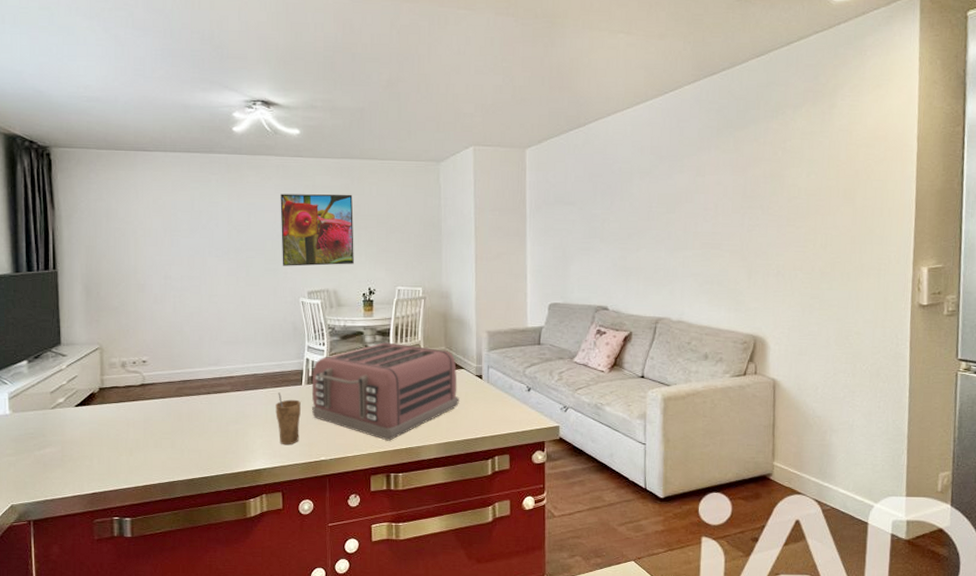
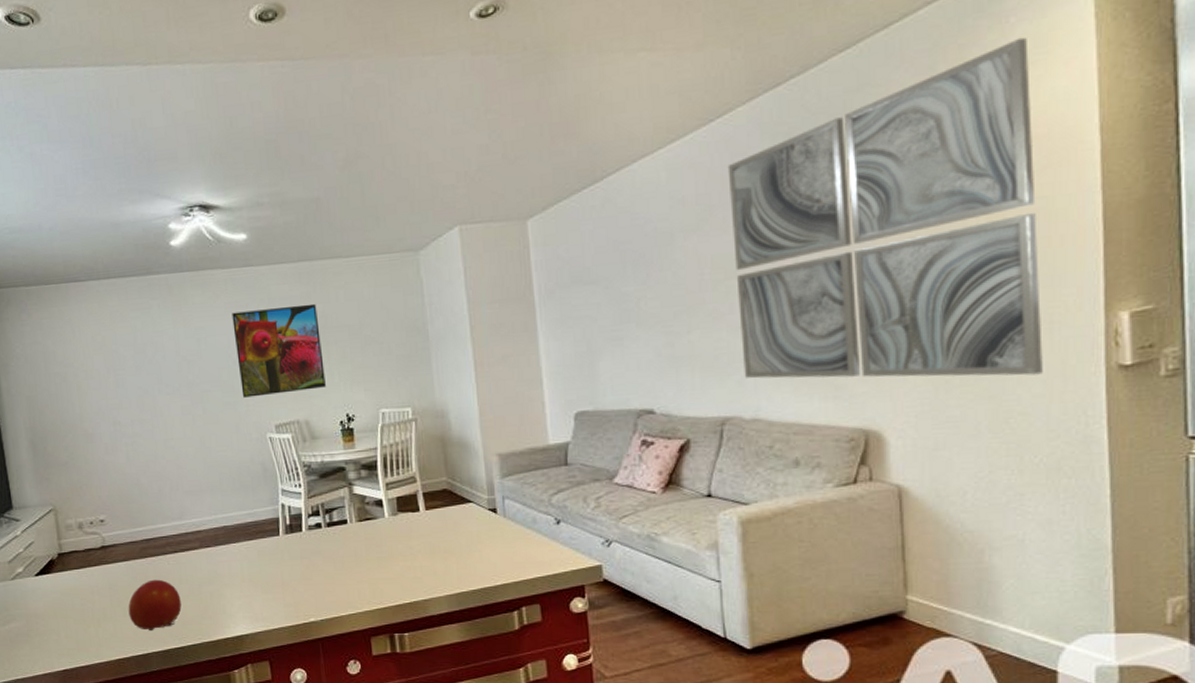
fruit: none [160,416,209,461] -> present [128,579,182,630]
cup: present [275,392,301,445] -> none [251,545,283,607]
toaster: present [311,342,459,441] -> none [290,477,471,595]
wall art: none [674,66,877,306] -> present [727,37,1043,379]

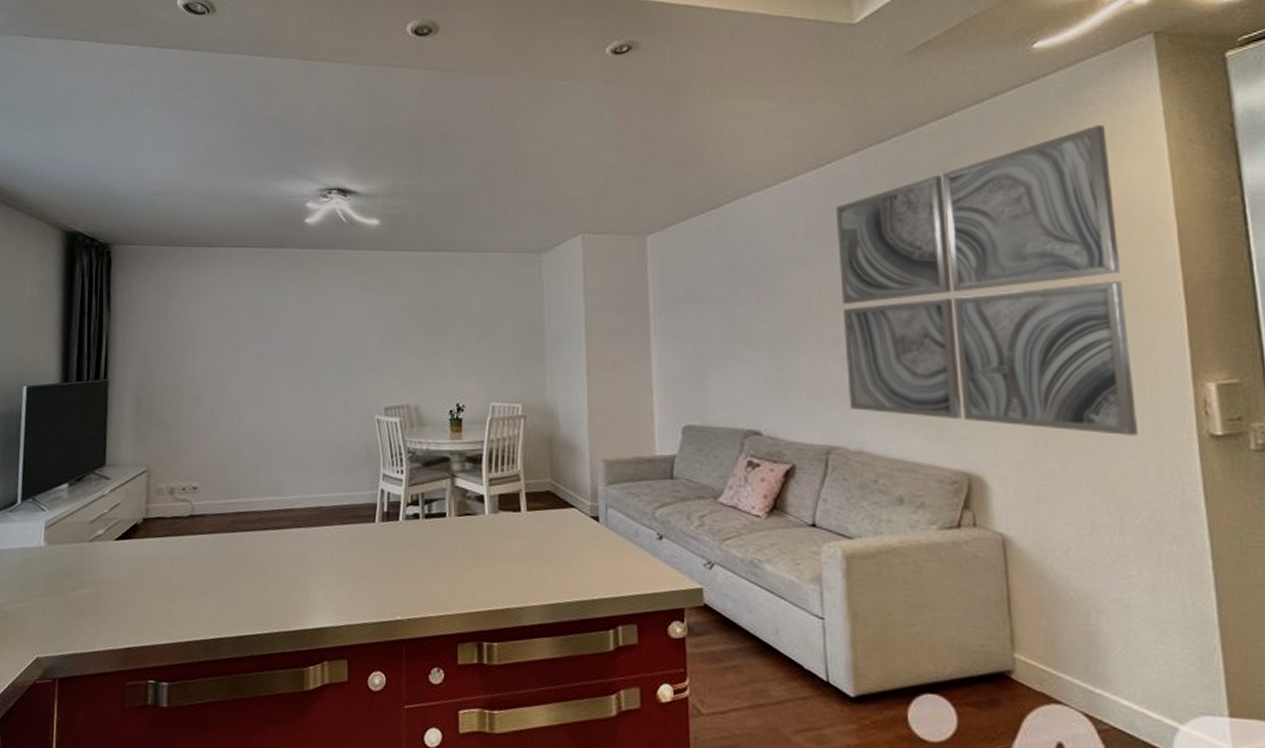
fruit: present [128,579,182,630] -> none [206,556,264,613]
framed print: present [232,303,326,398] -> none [355,292,440,377]

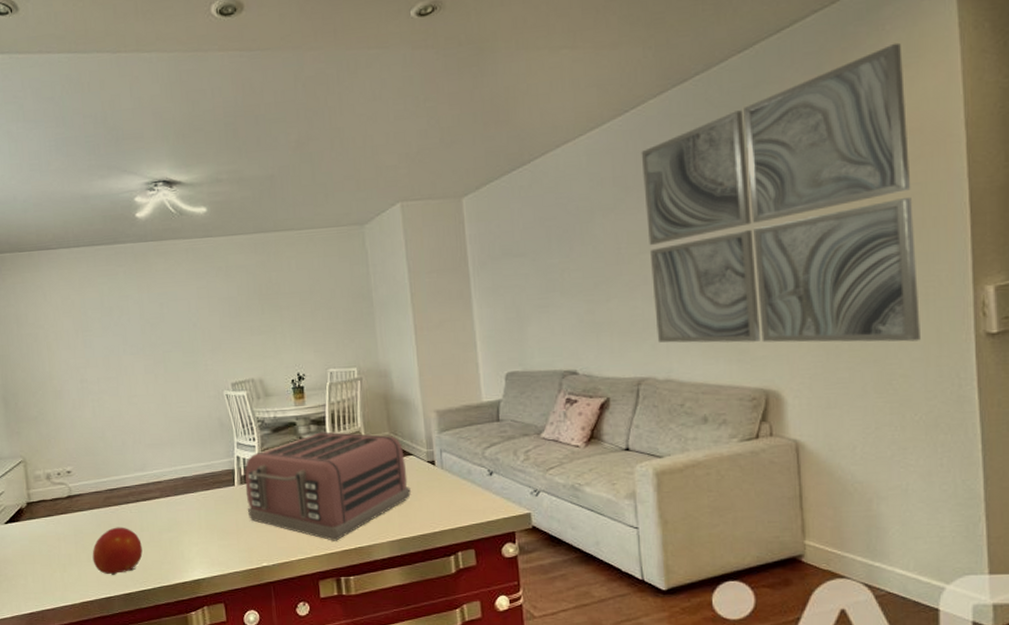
fruit: none [206,556,264,613] -> present [92,527,143,575]
toaster: none [385,471,570,599] -> present [245,431,411,541]

